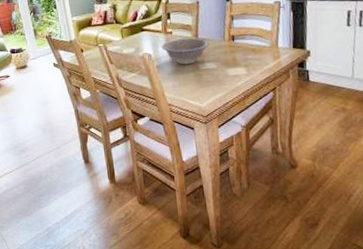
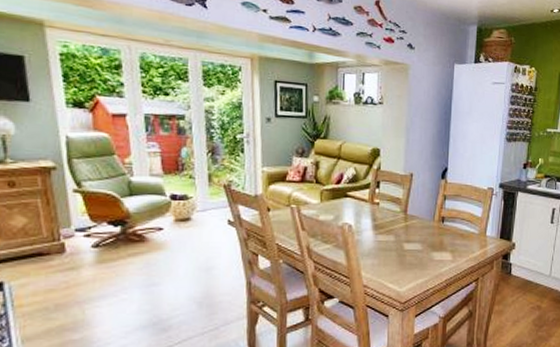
bowl: present [161,37,209,65] -> none [365,211,418,242]

